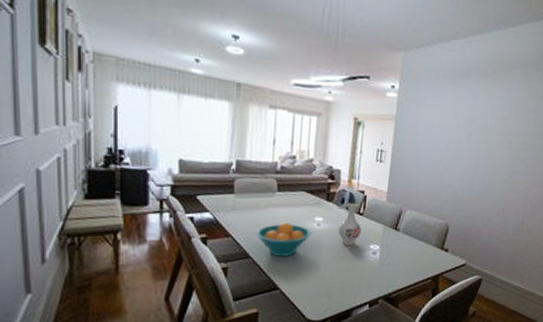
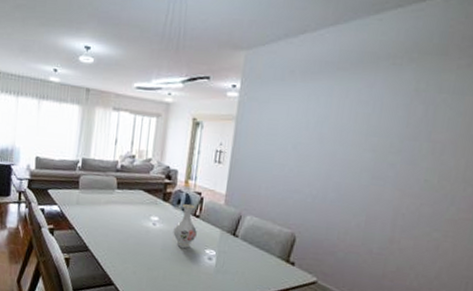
fruit bowl: present [256,222,312,257] -> none [96,219,147,254]

